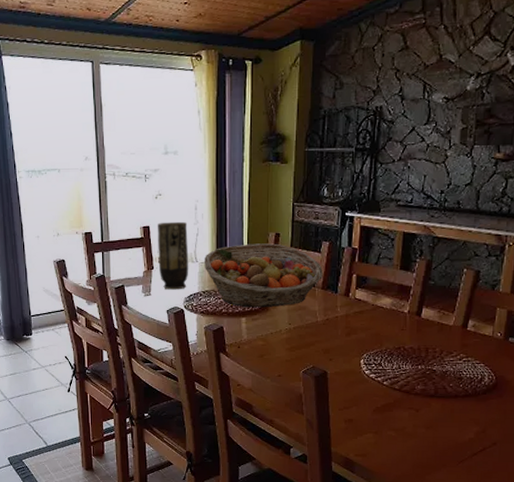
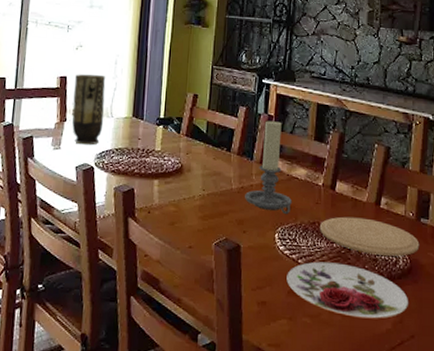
fruit basket: present [205,243,323,308] -> none [120,102,239,171]
candle holder: none [330,252,377,342] -> present [245,120,292,215]
plate: none [372,382,492,430] -> present [286,261,408,319]
plate: none [405,340,507,374] -> present [320,216,420,256]

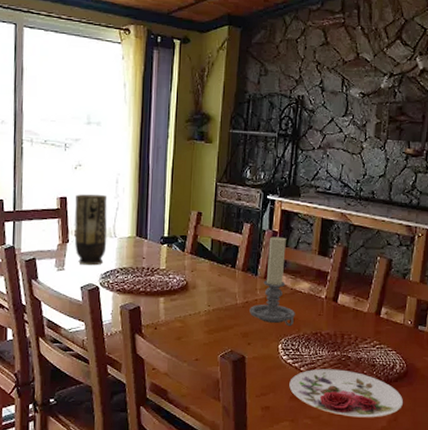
plate: present [320,216,420,256] -> none [322,326,416,361]

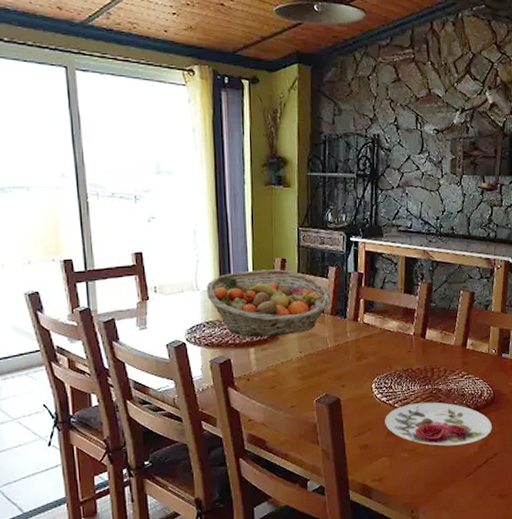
vase: present [74,194,108,266] -> none [152,247,190,322]
fruit basket: none [123,221,244,288] -> present [207,269,331,338]
candle holder: present [249,236,295,327] -> none [341,277,386,366]

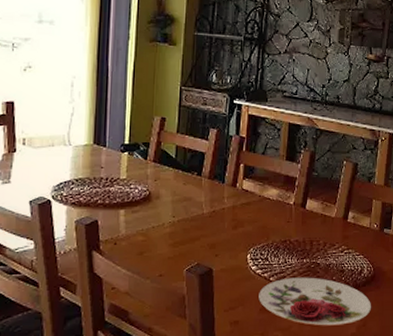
fruit basket: present [207,269,331,338] -> none [79,127,210,199]

